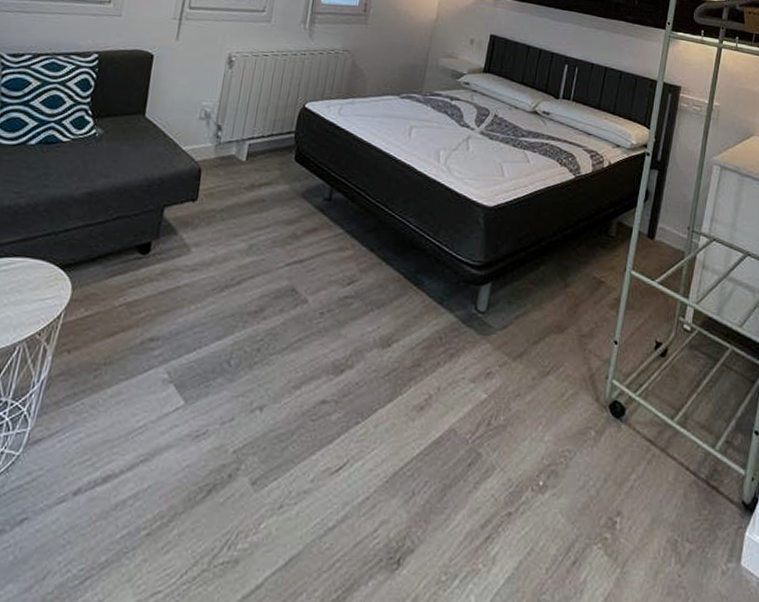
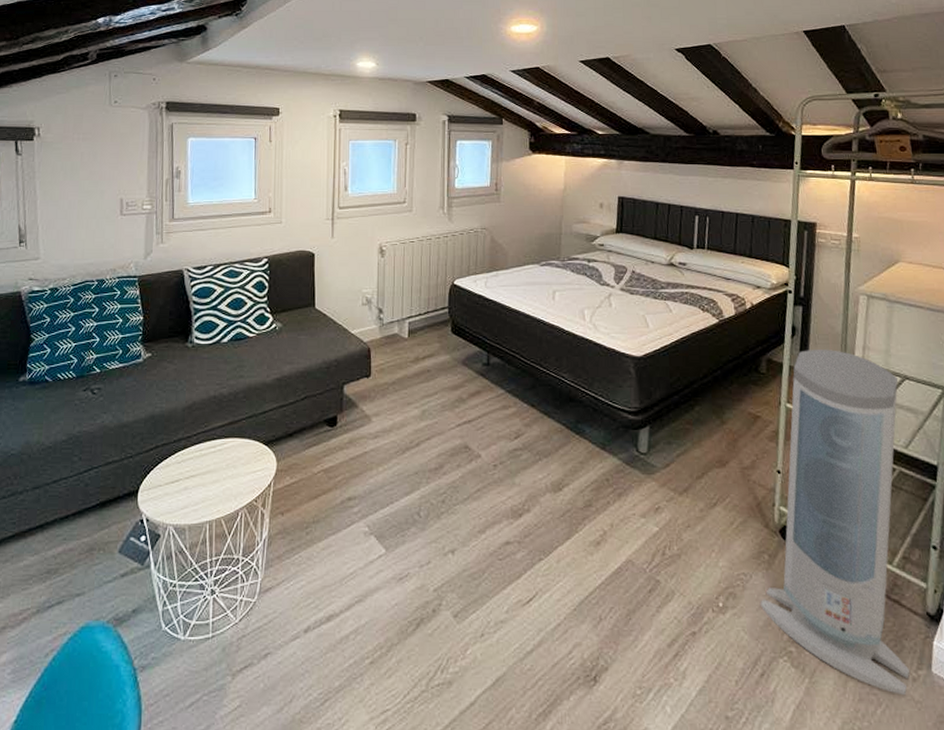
air purifier: none [580,216,741,590] -> present [760,350,911,696]

